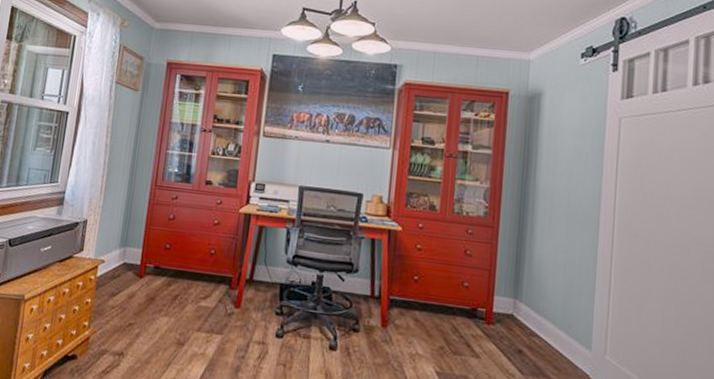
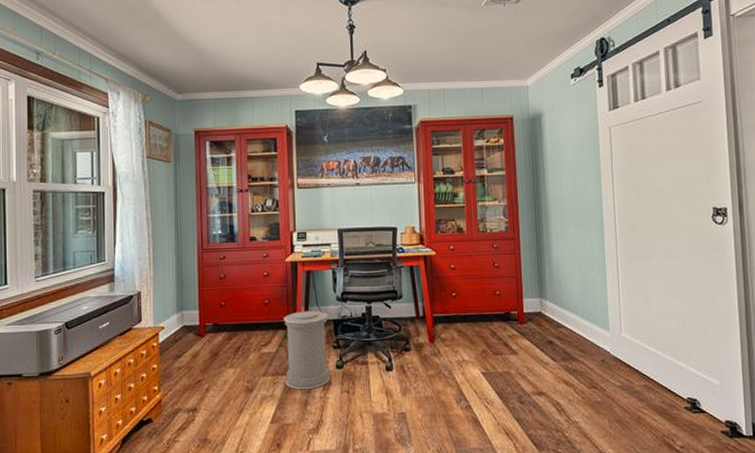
trash can: none [220,268,275,355] -> present [284,310,330,390]

